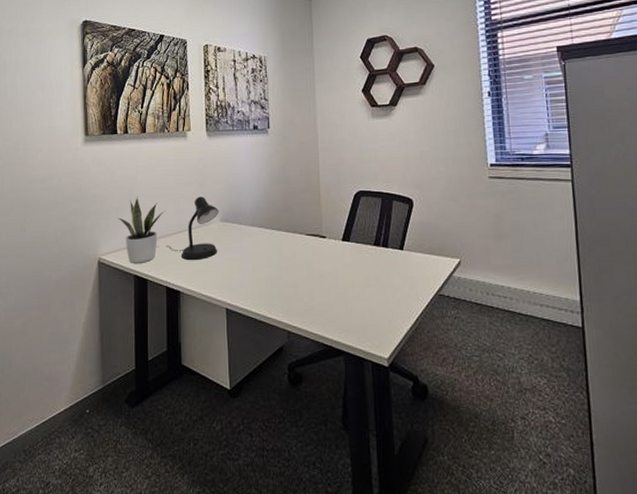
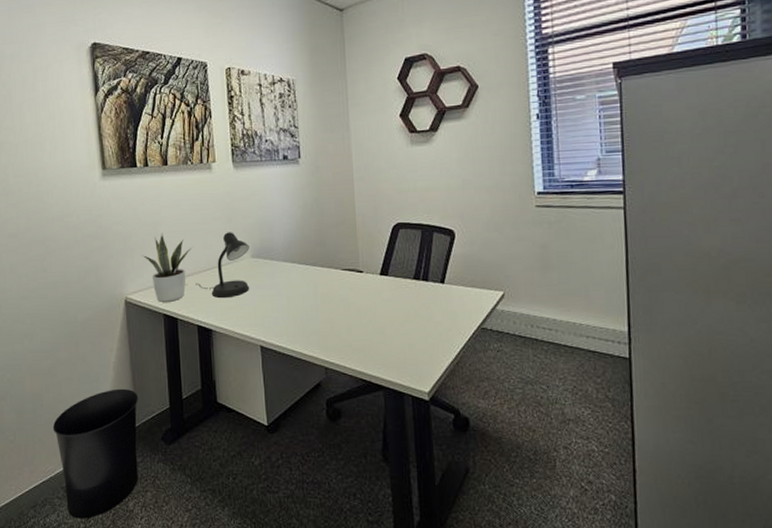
waste bin: none [19,349,105,484] -> present [52,388,139,519]

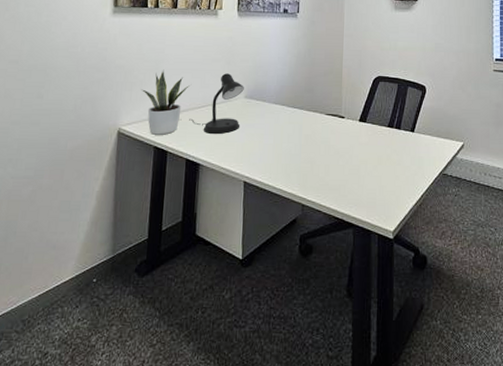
waste bin: present [52,388,139,519] -> none [22,218,118,355]

